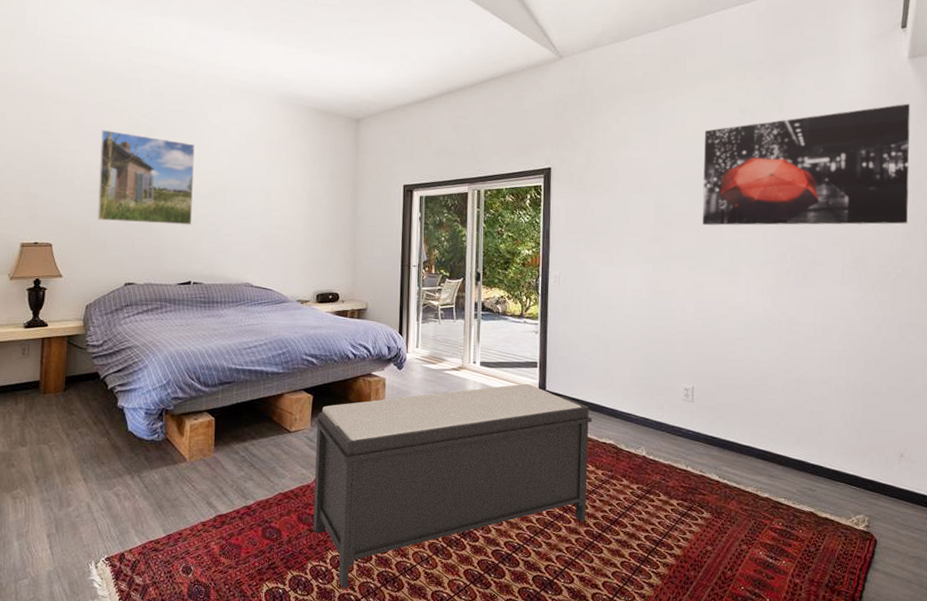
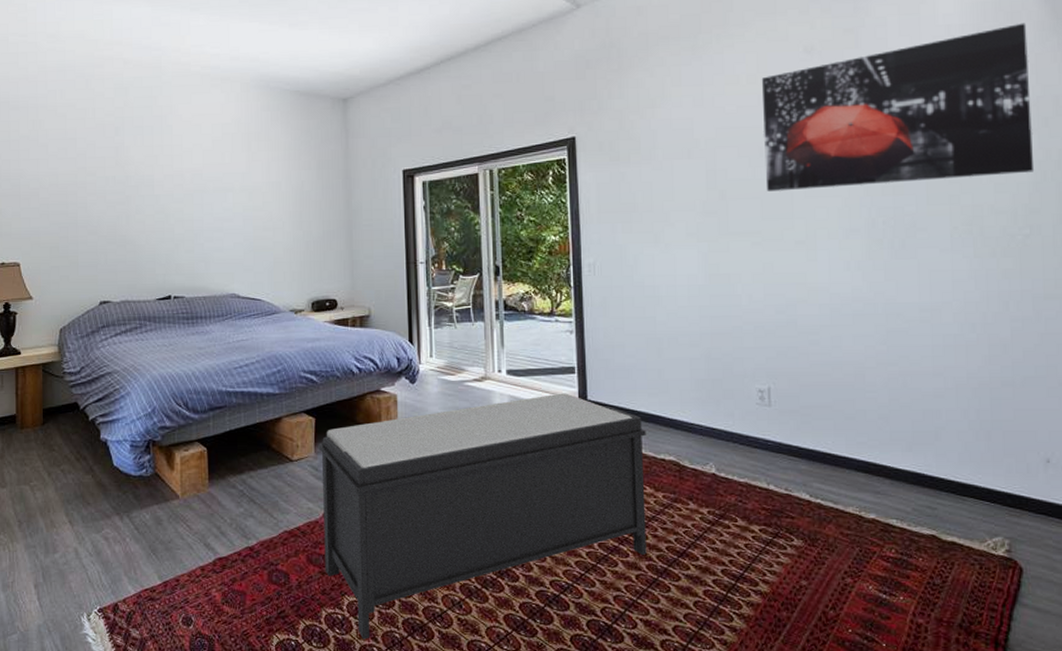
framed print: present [97,129,195,225] -> none [65,133,168,234]

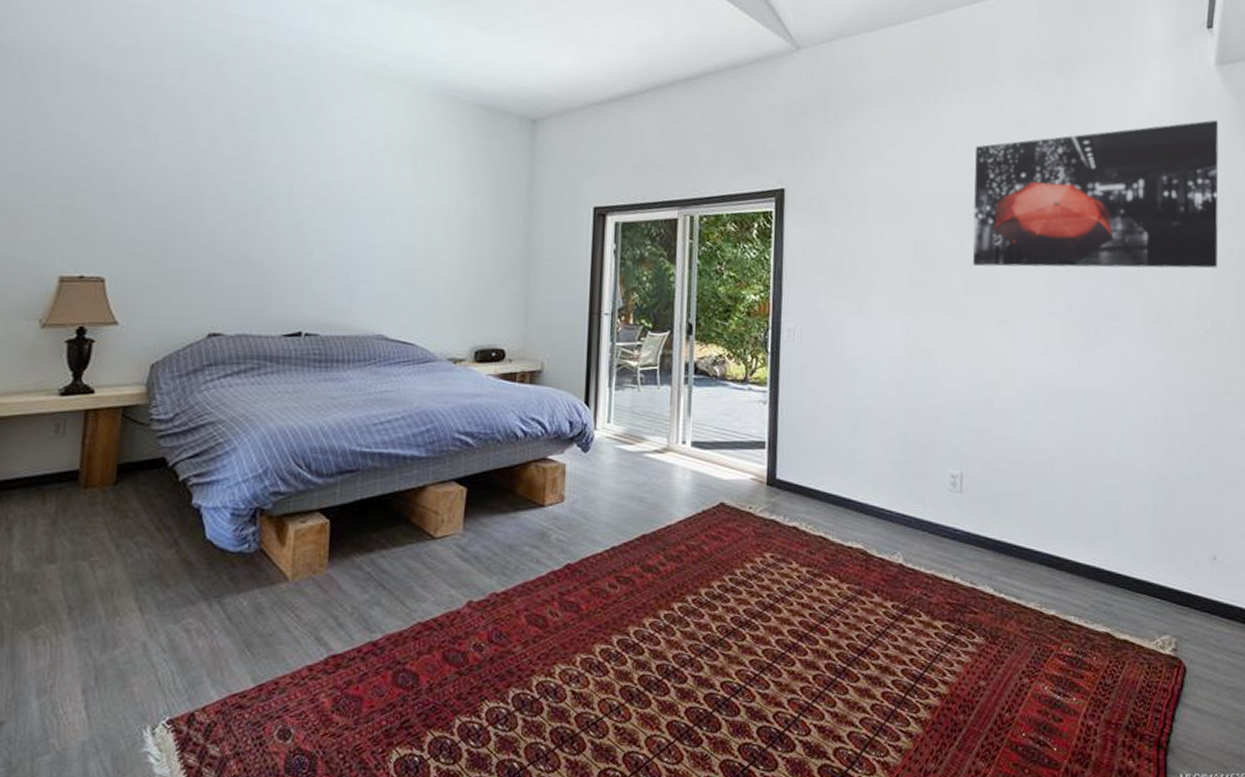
bench: present [318,393,647,640] -> none [463,470,835,753]

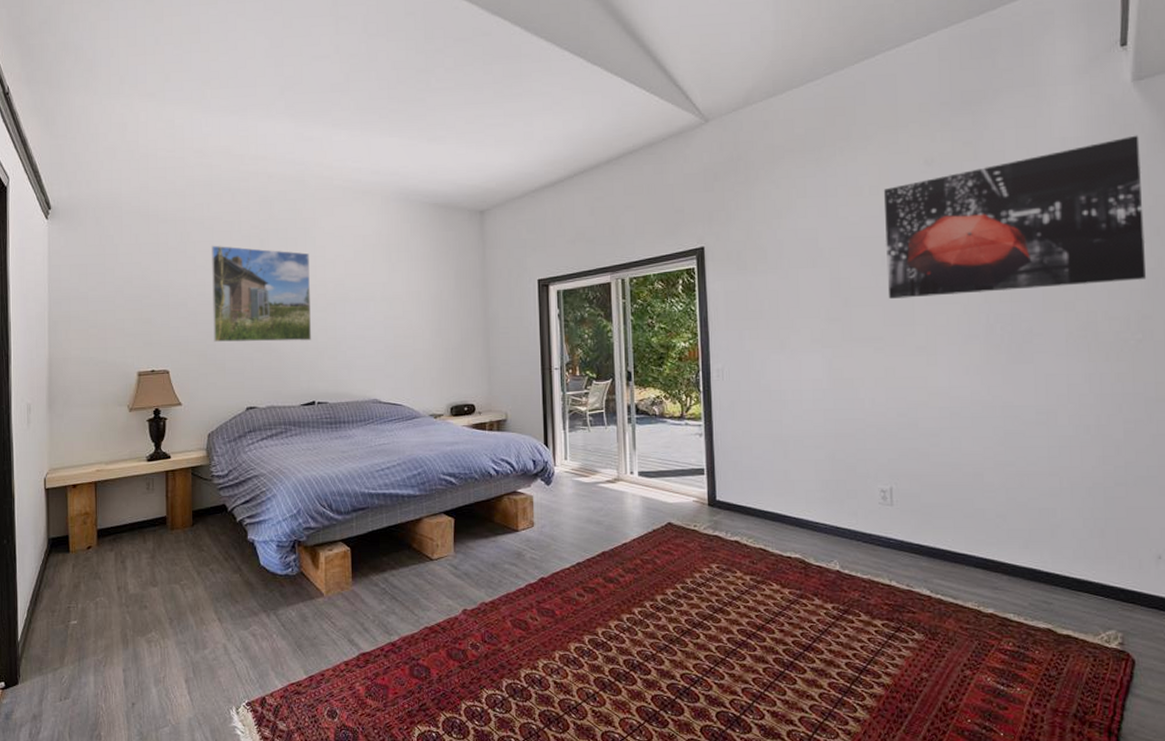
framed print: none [172,123,312,255] -> present [212,245,312,342]

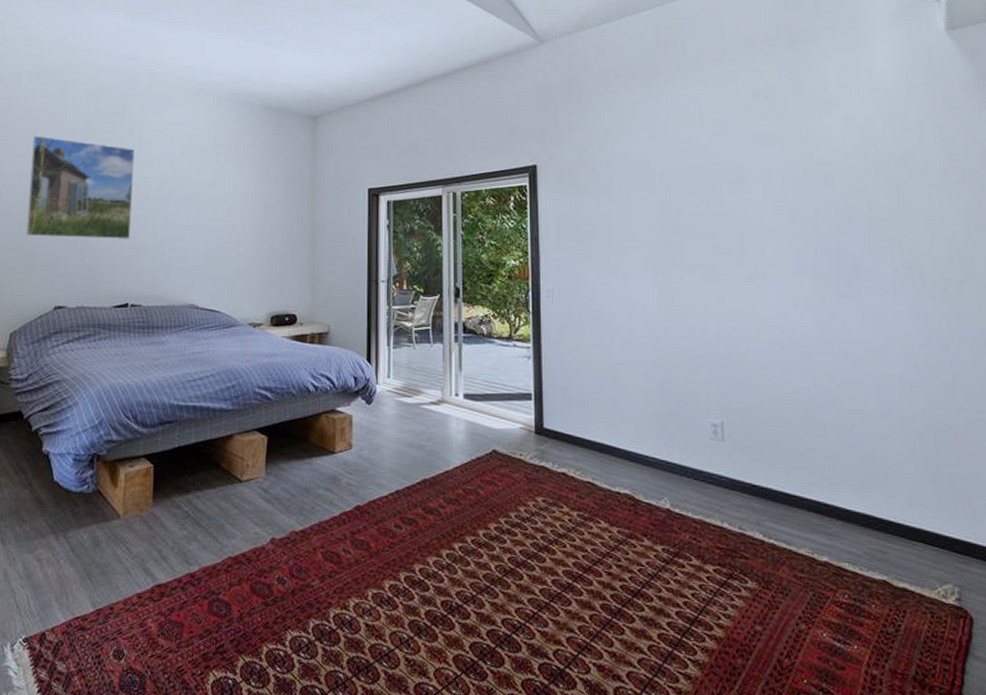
wall art: present [883,135,1147,299] -> none [712,81,968,227]

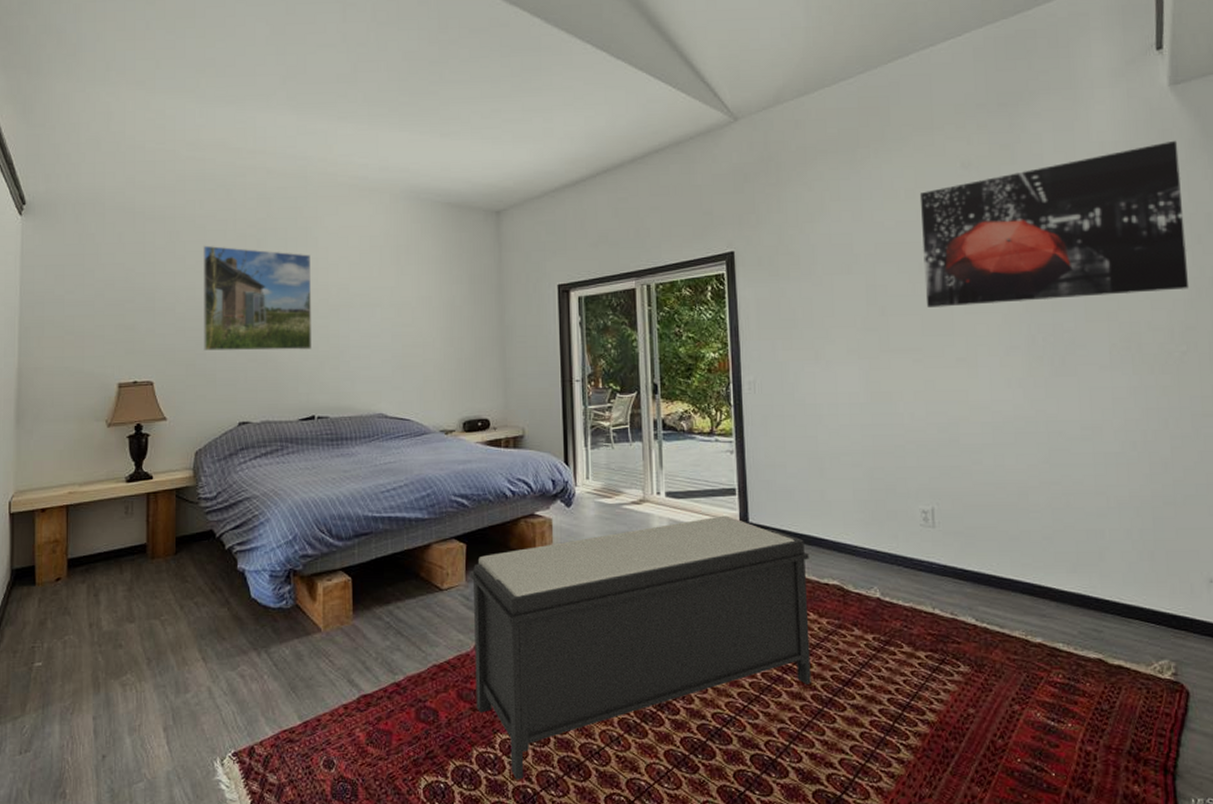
bench: none [269,419,601,680] -> present [470,515,811,780]
wall art: none [712,81,968,227] -> present [919,140,1190,307]

